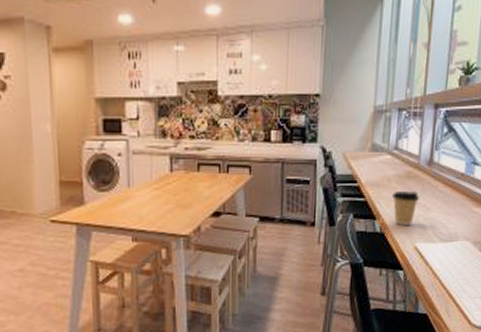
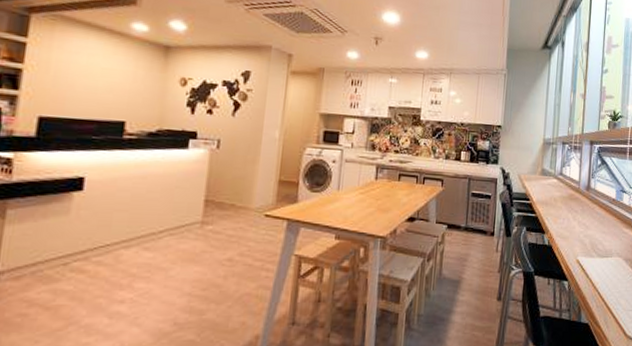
coffee cup: present [392,191,420,225] -> none [558,210,581,240]

